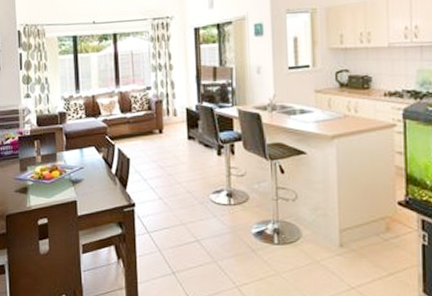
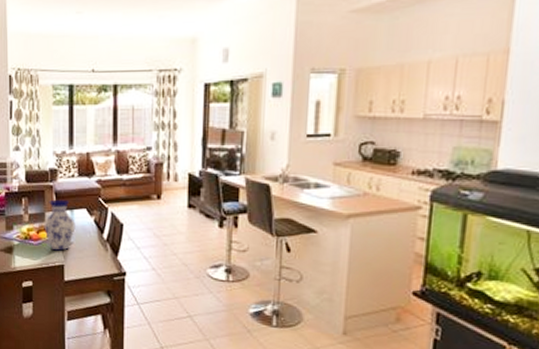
vase: none [56,139,86,188] -> present [44,199,76,251]

